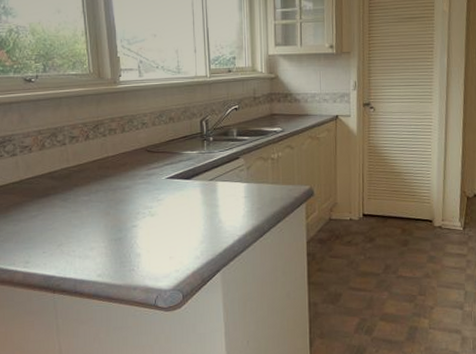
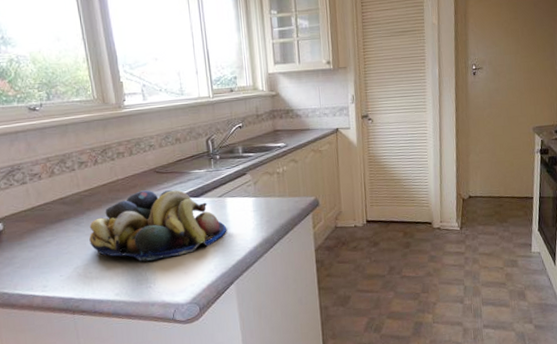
fruit bowl: none [75,169,216,243] -> present [89,189,227,262]

